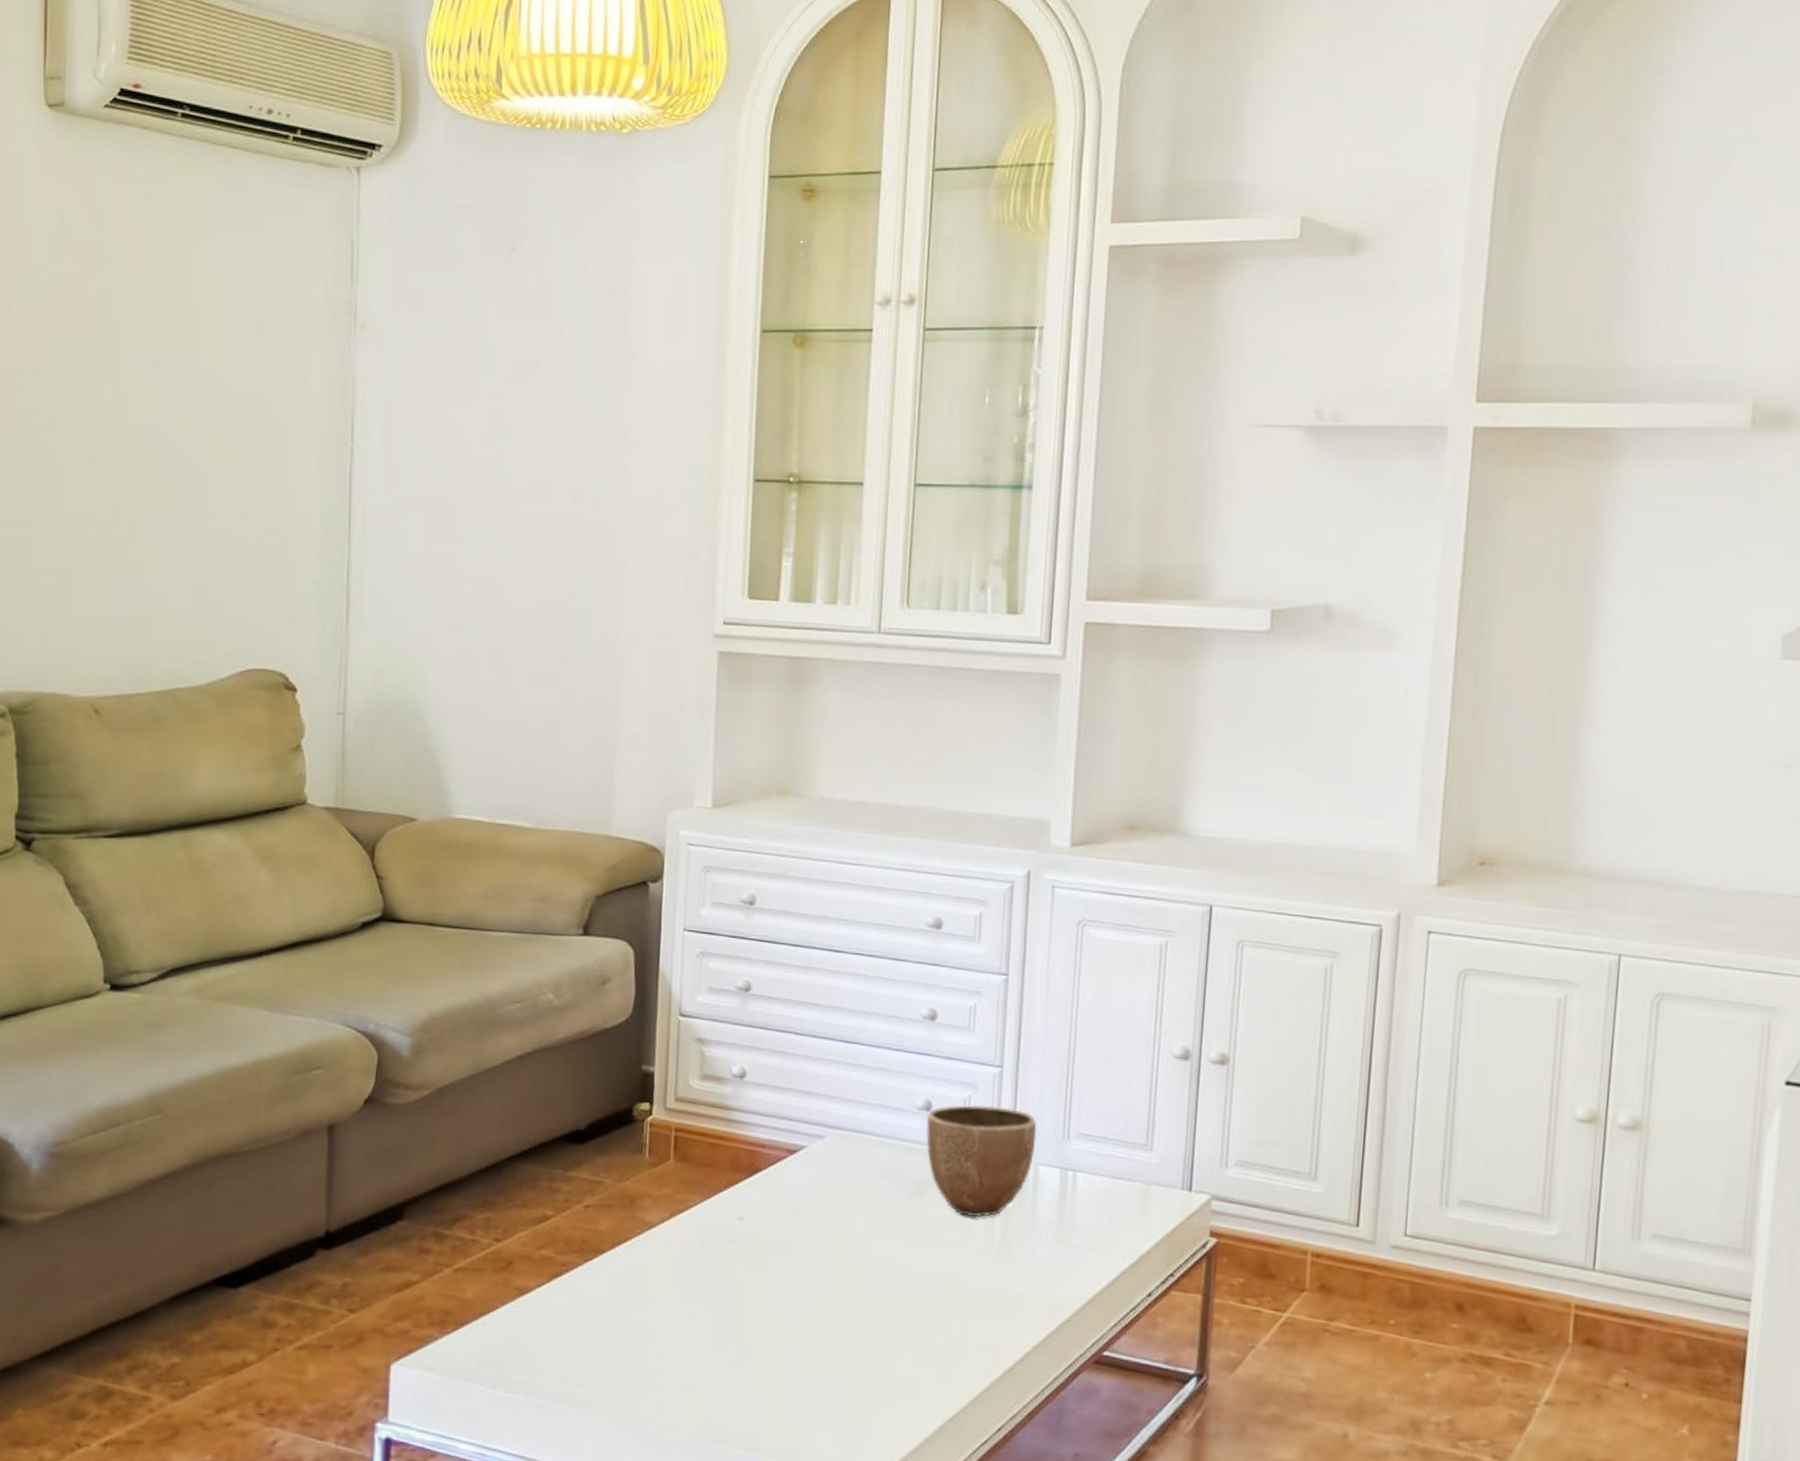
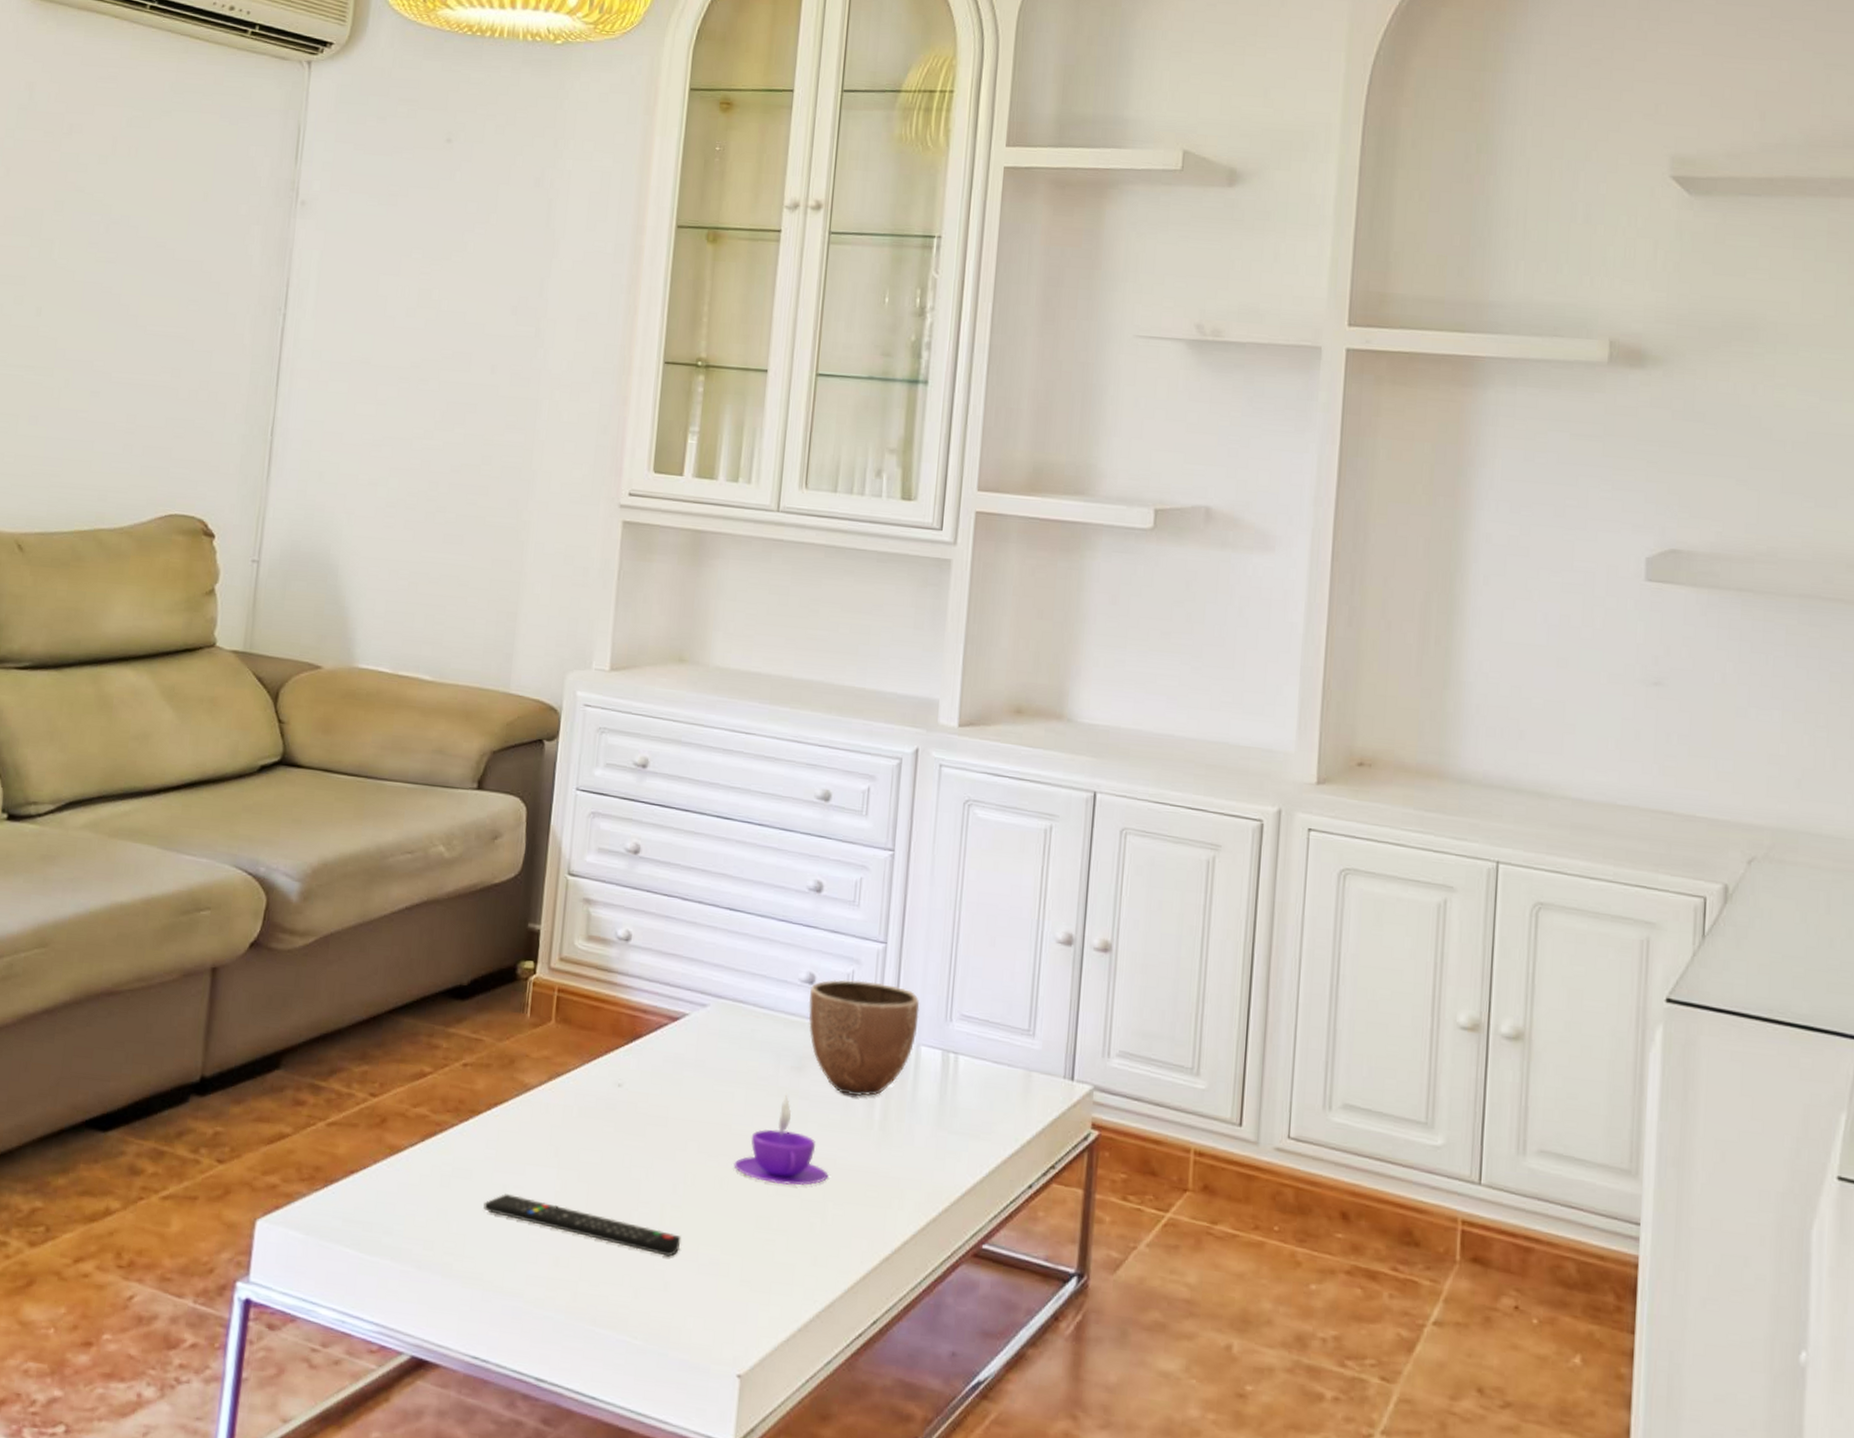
remote control: none [612,1327,808,1378] -> present [483,1194,682,1257]
coffee cup: none [857,1218,951,1306] -> present [734,1094,829,1186]

